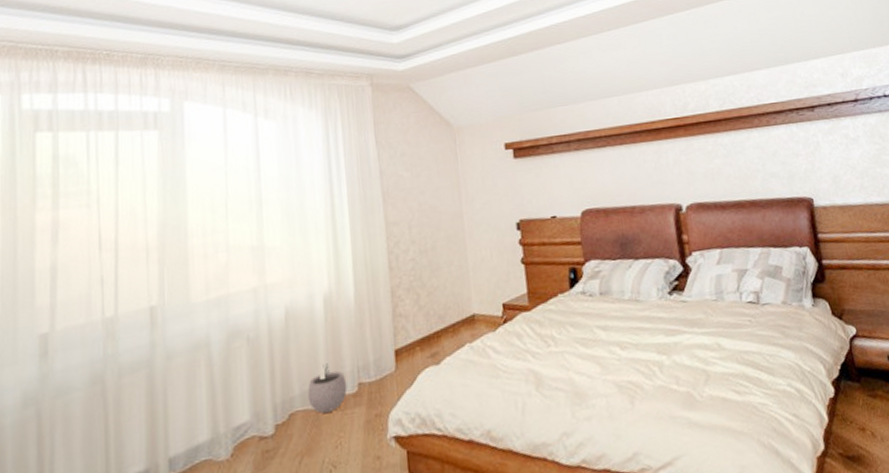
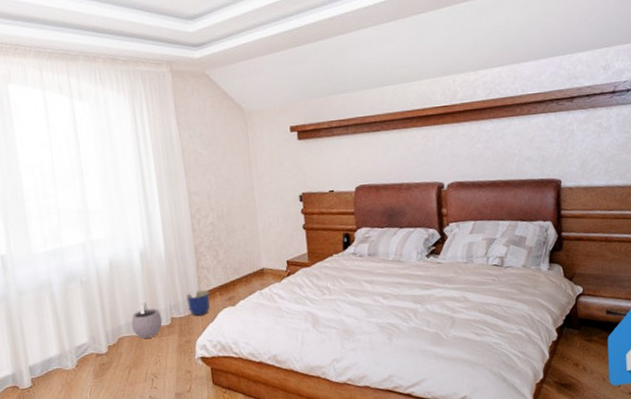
planter: none [379,344,409,380] -> present [186,290,211,316]

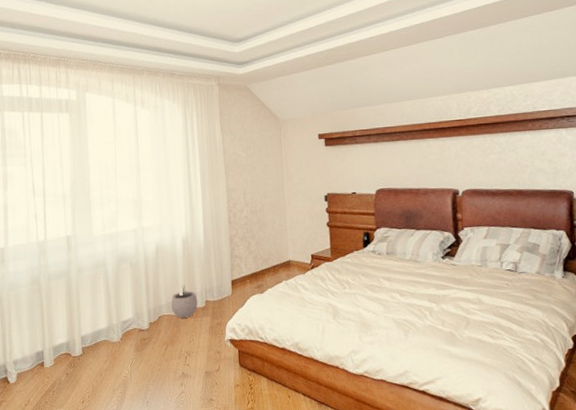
planter: present [186,290,211,316] -> none [220,277,241,301]

